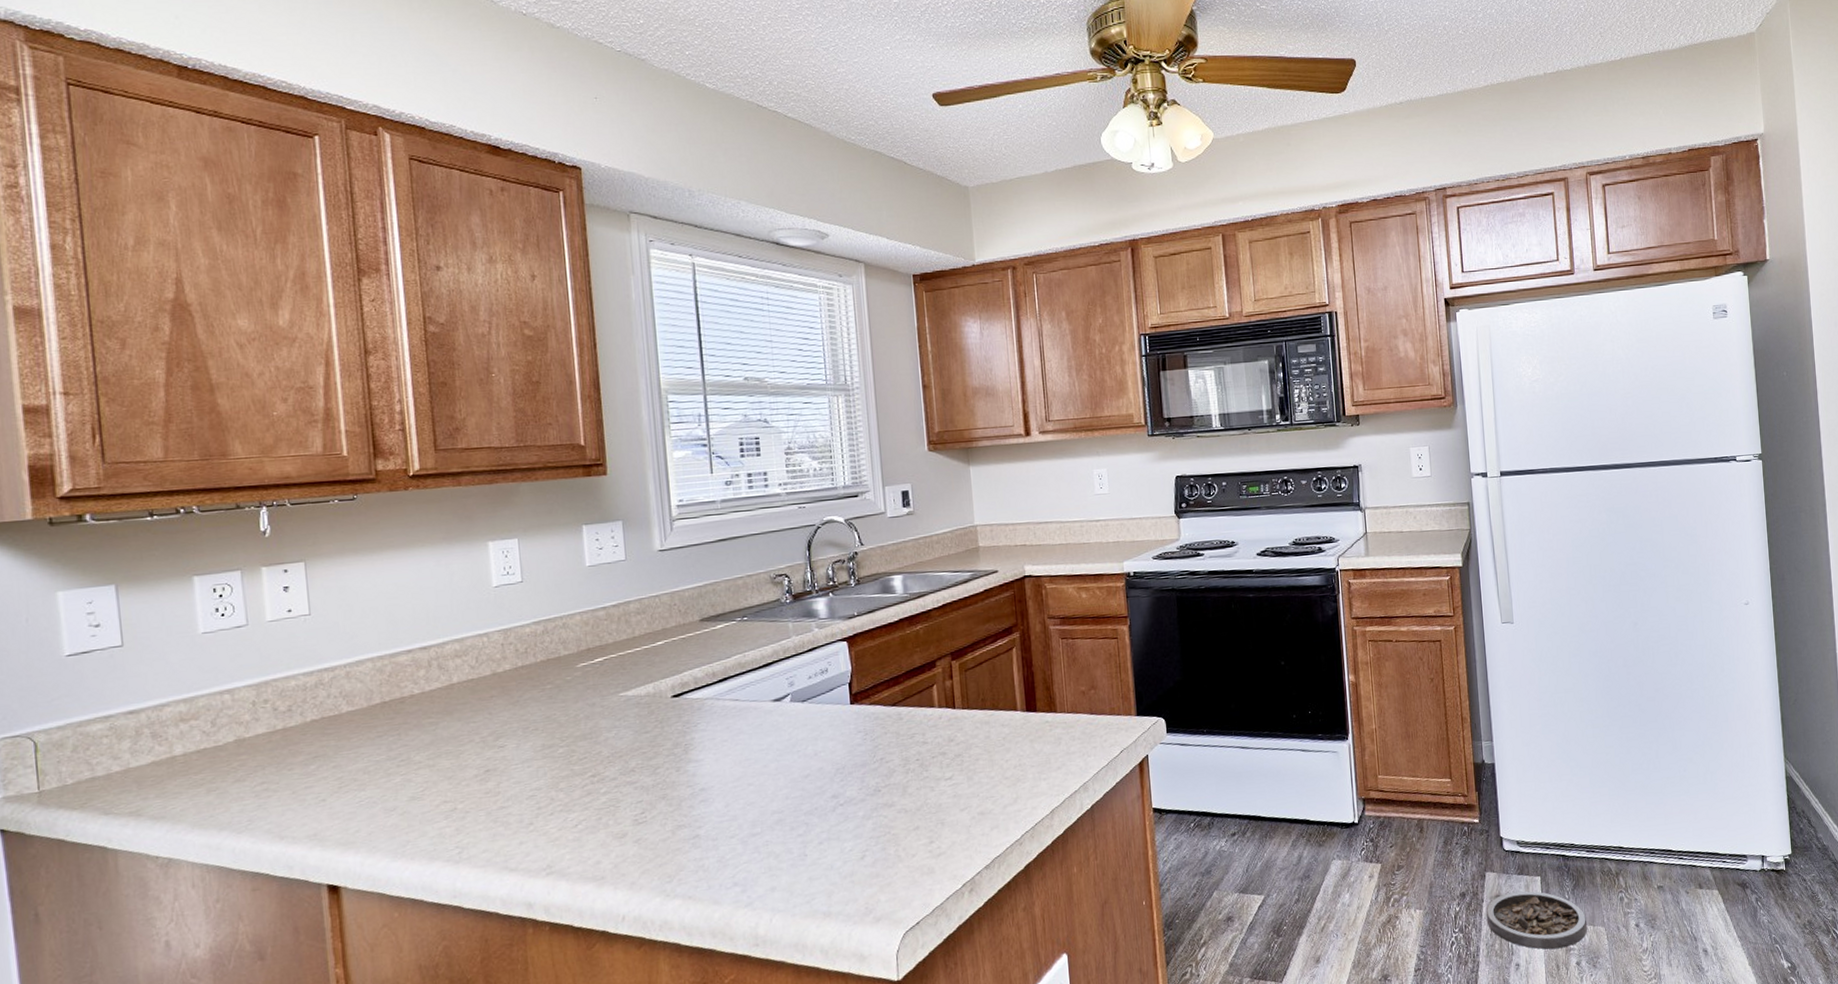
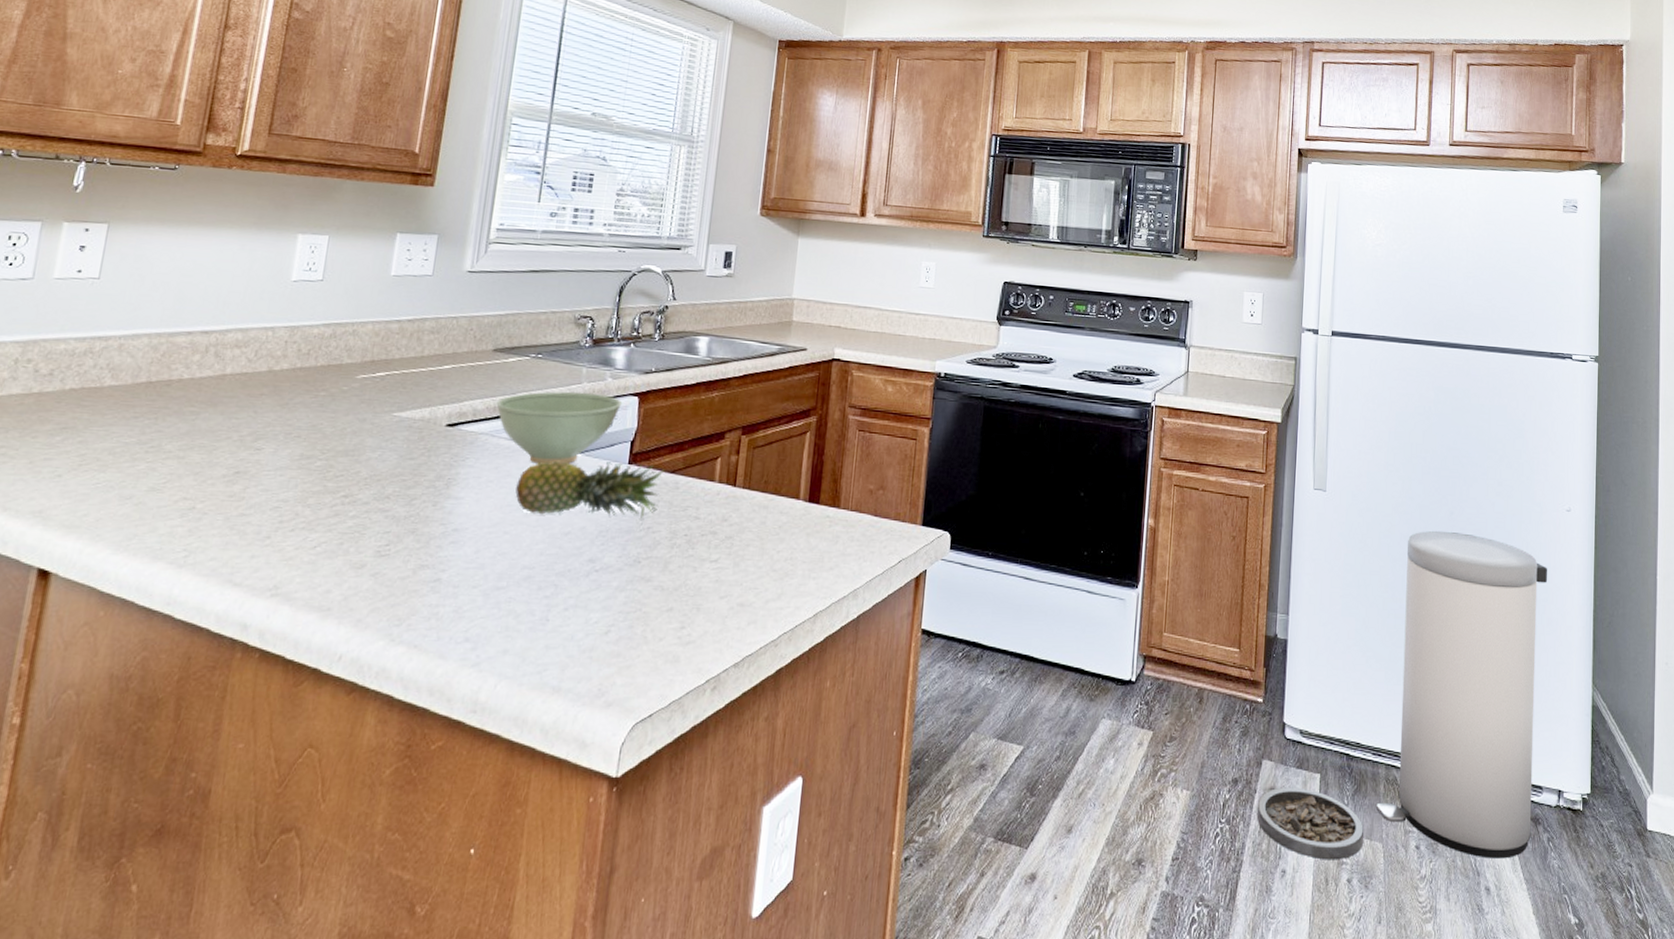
bowl: none [714,644,833,718] -> present [496,391,623,464]
fruit: none [750,702,887,763] -> present [515,460,665,520]
pedal bin: none [1594,641,1740,925] -> present [1375,531,1547,859]

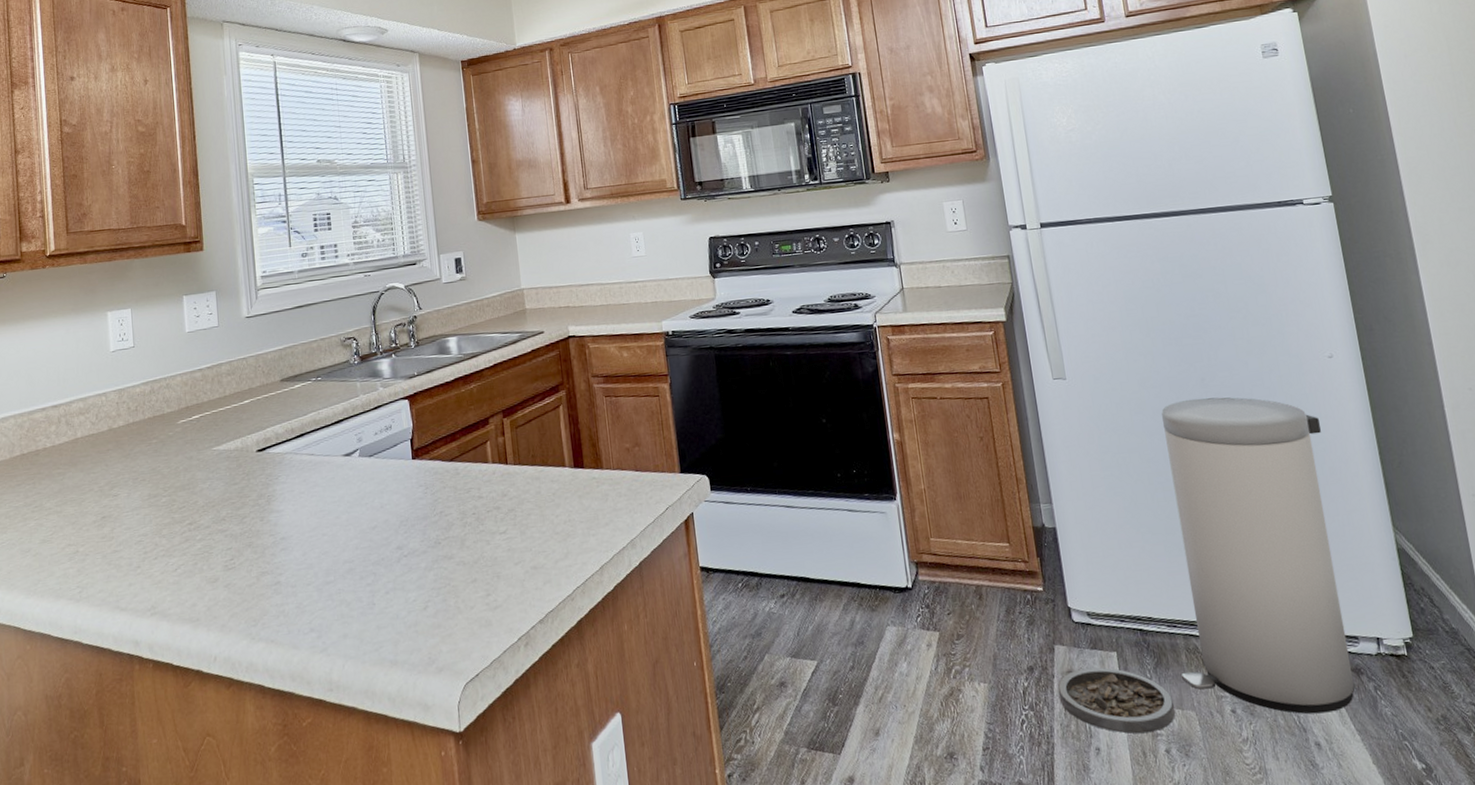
bowl: present [496,391,623,464] -> none [292,403,396,472]
fruit: present [515,460,665,520] -> none [324,457,446,515]

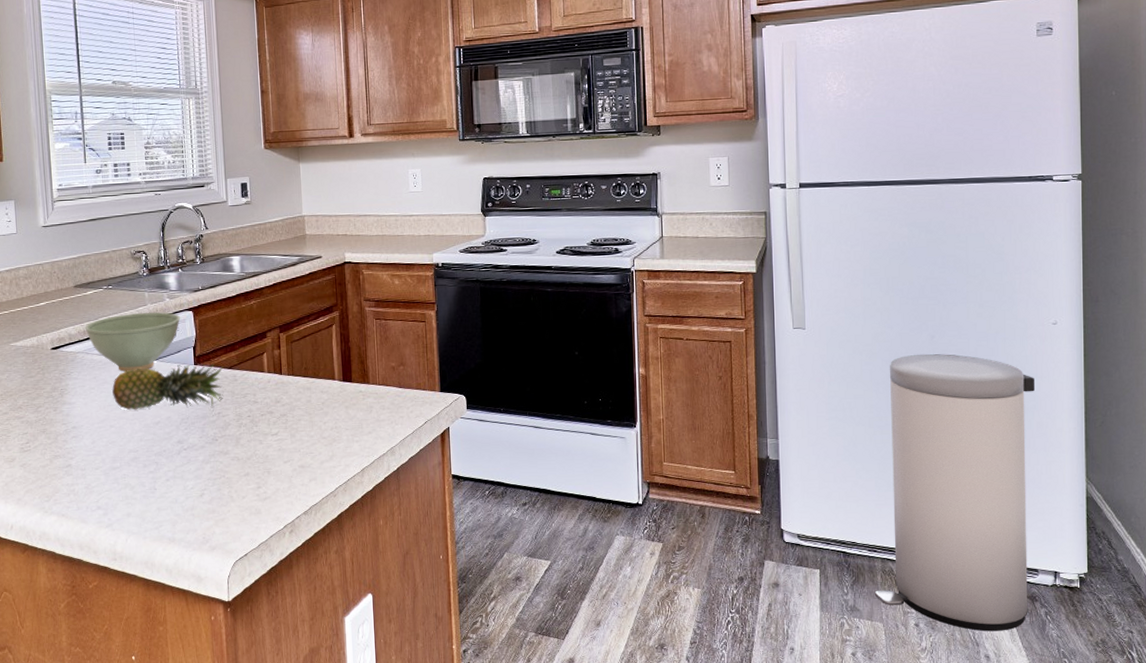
bowl: none [292,403,396,472] -> present [85,312,181,372]
fruit: none [324,457,446,515] -> present [112,364,224,410]
pet bowl: present [1057,667,1176,734] -> none [763,581,865,639]

